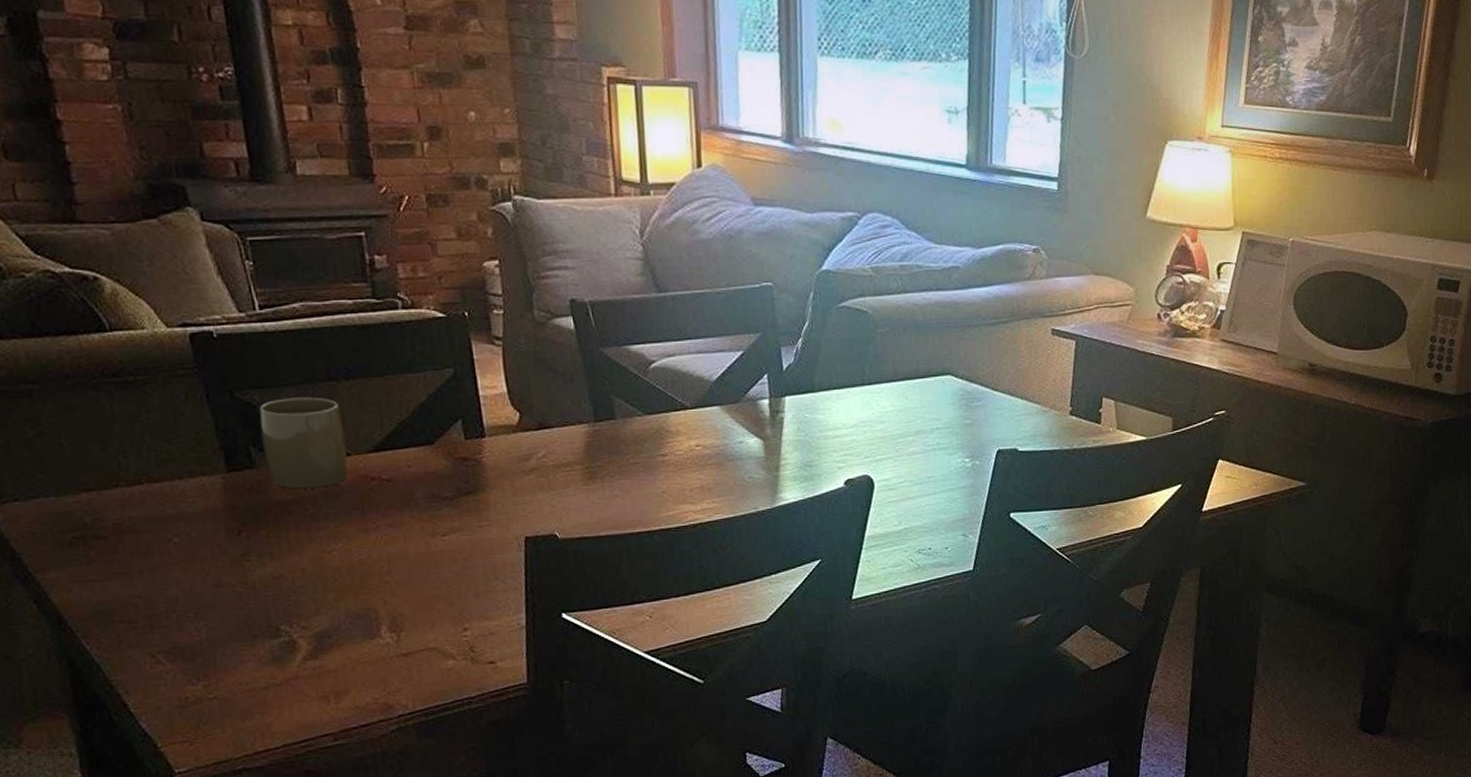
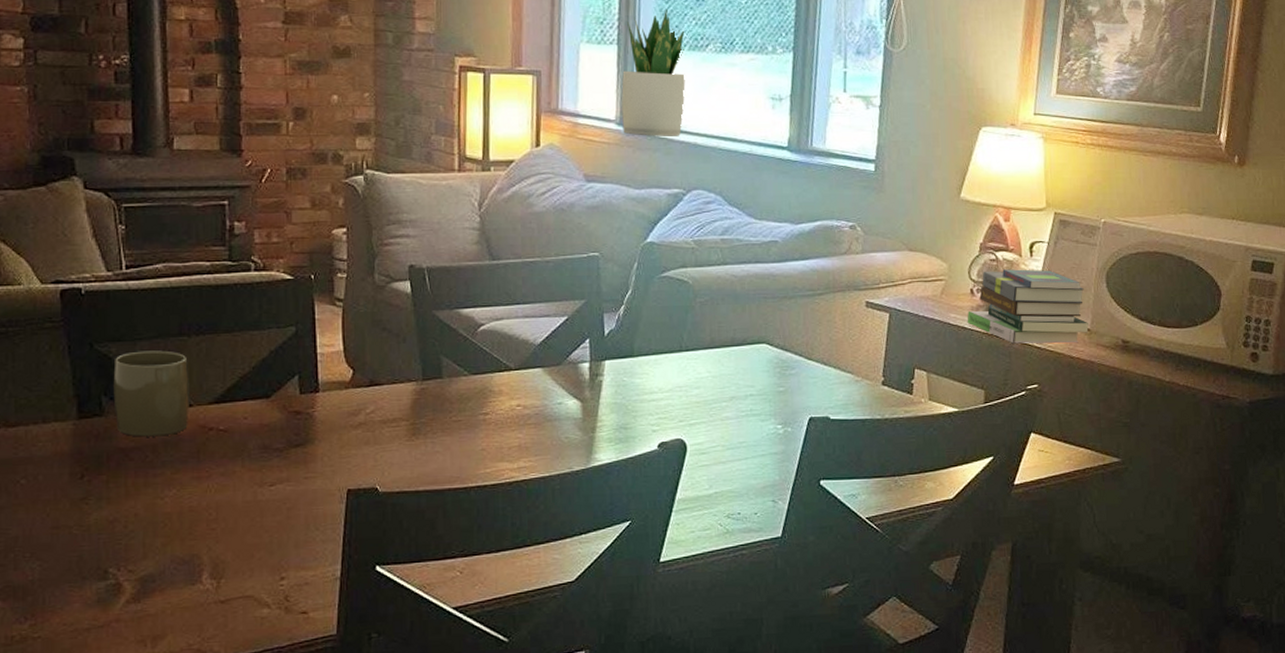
planter: none [786,10,855,155] -> present [621,8,686,136]
books: none [1154,292,1276,370] -> present [967,269,1089,344]

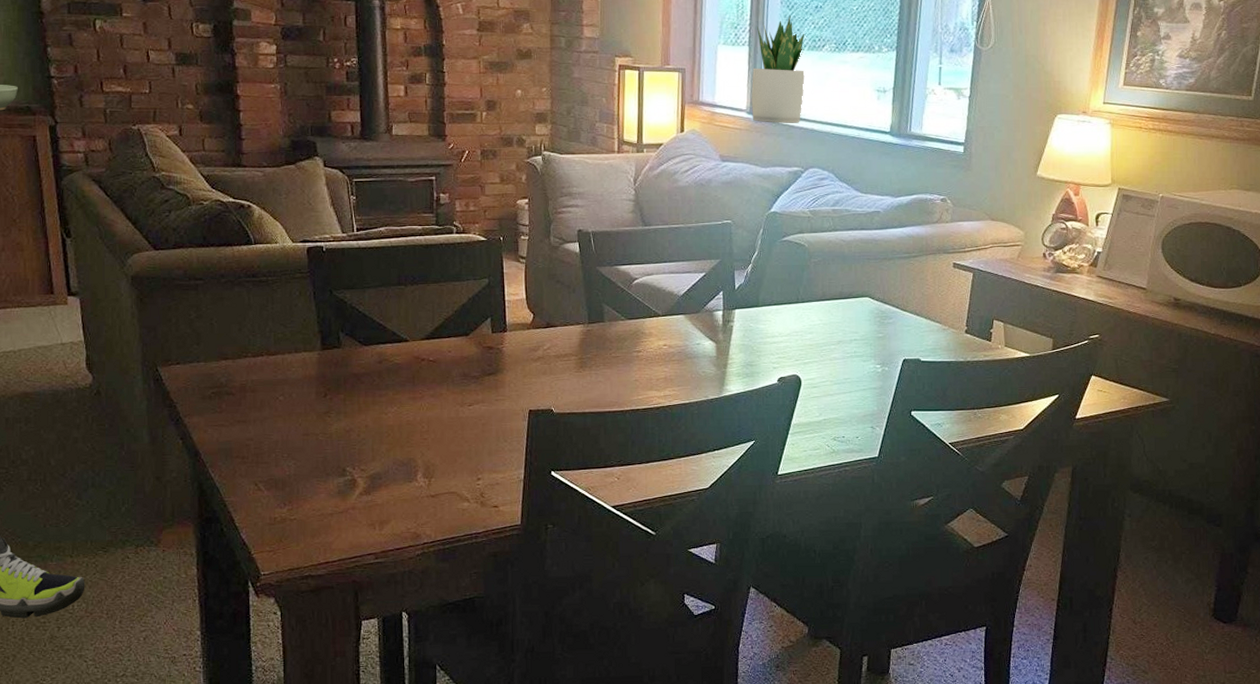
mug: present [113,350,189,437] -> none [348,297,407,365]
books: present [967,269,1089,344] -> none [1039,236,1145,301]

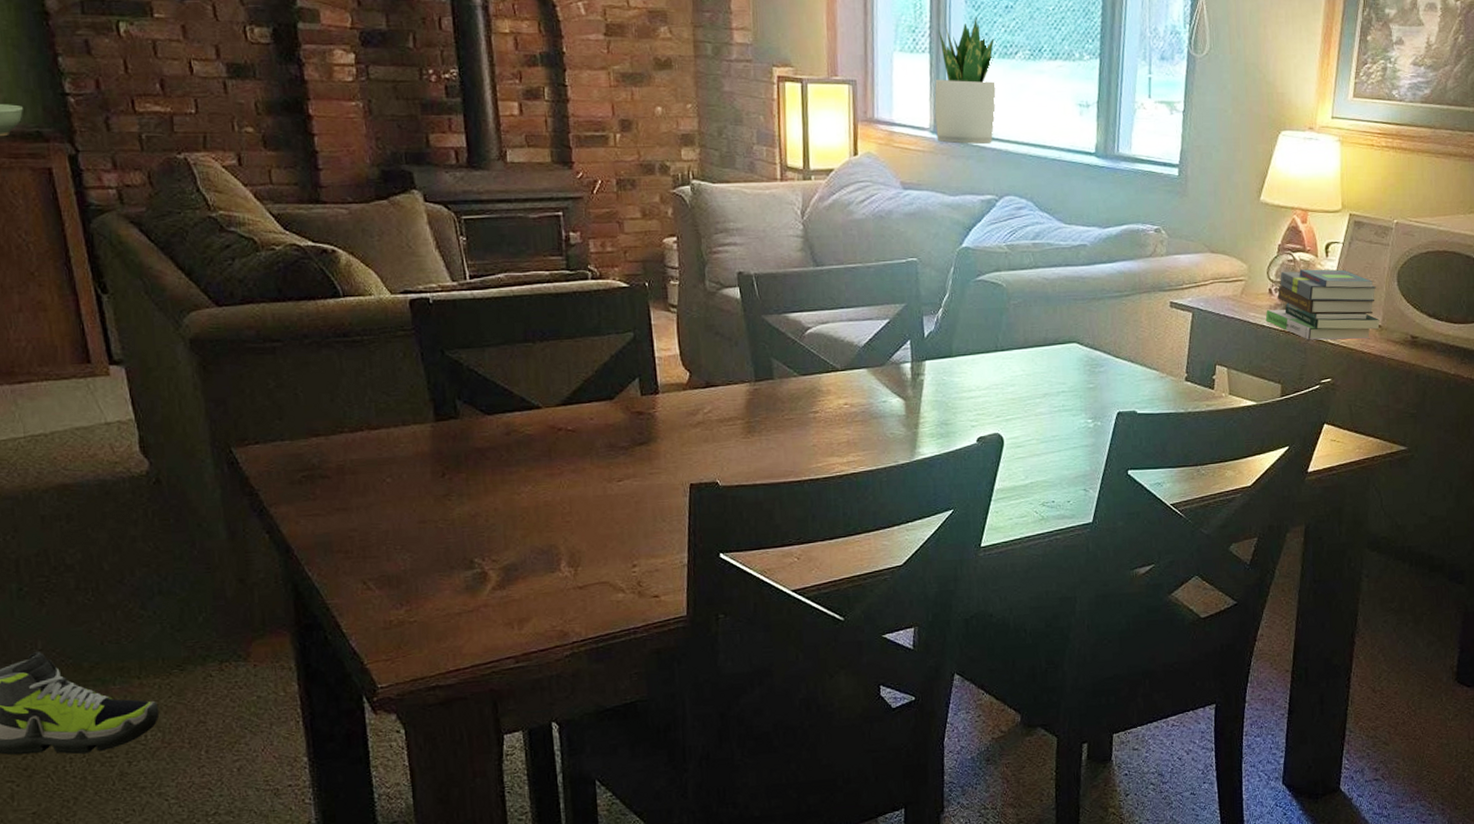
books: none [1039,236,1145,301] -> present [1265,269,1380,340]

